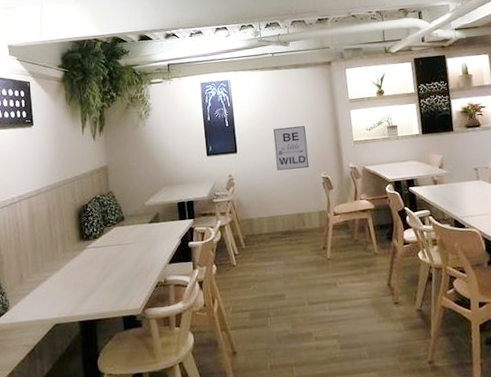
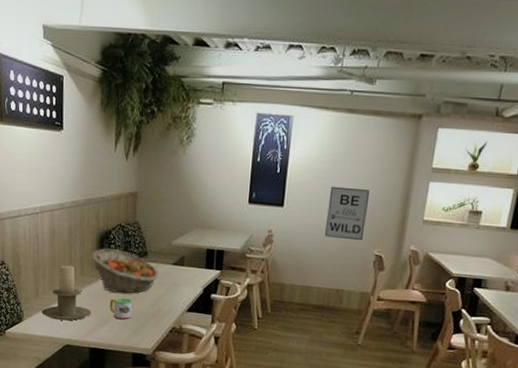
candle holder: none [27,245,77,301] -> present [41,265,91,321]
fruit basket: none [71,220,138,261] -> present [91,248,160,293]
mug: none [94,264,116,287] -> present [109,298,132,320]

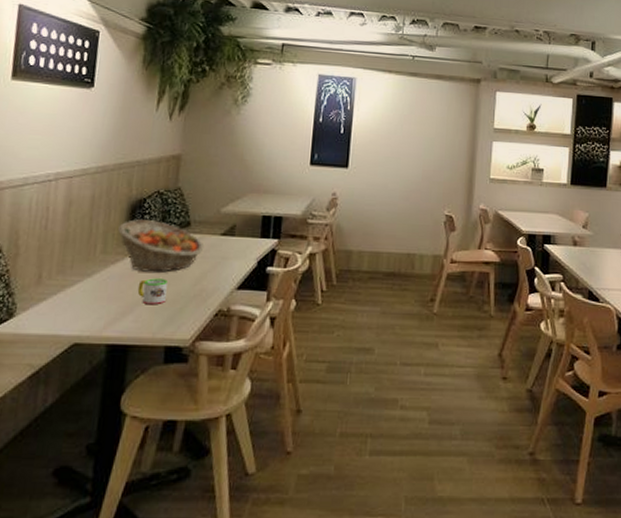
candle holder: present [41,265,91,321] -> none [43,242,113,312]
wall art: present [325,186,369,240] -> none [393,146,436,200]

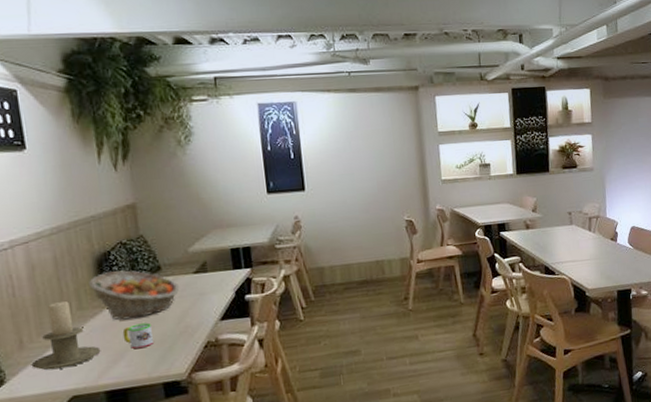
candle holder: none [43,242,113,312] -> present [31,301,101,370]

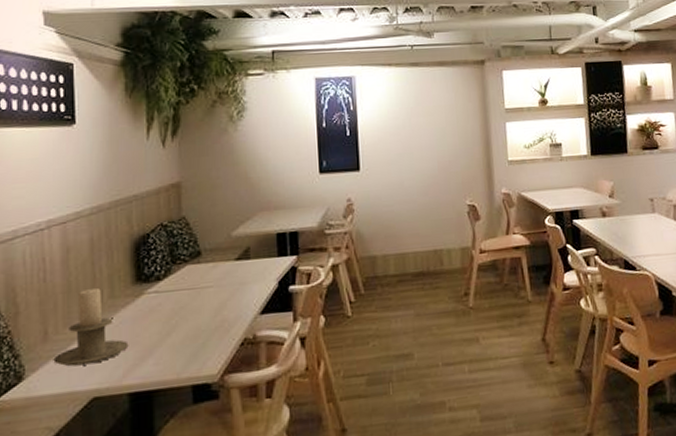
fruit basket: present [89,270,180,320] -> none [124,255,219,311]
mug: present [122,322,153,349] -> none [154,314,186,345]

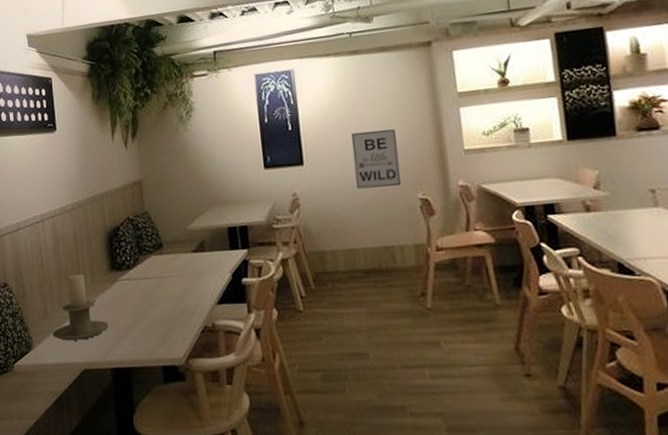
wall art: none [407,139,452,195] -> present [351,129,401,189]

